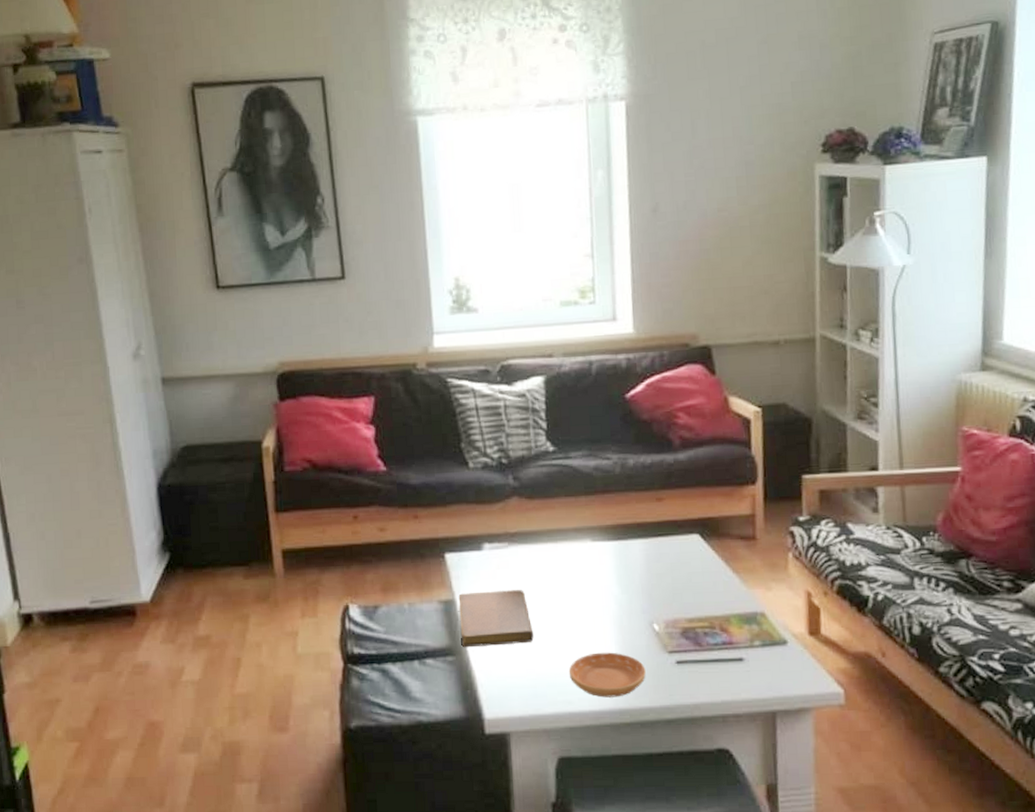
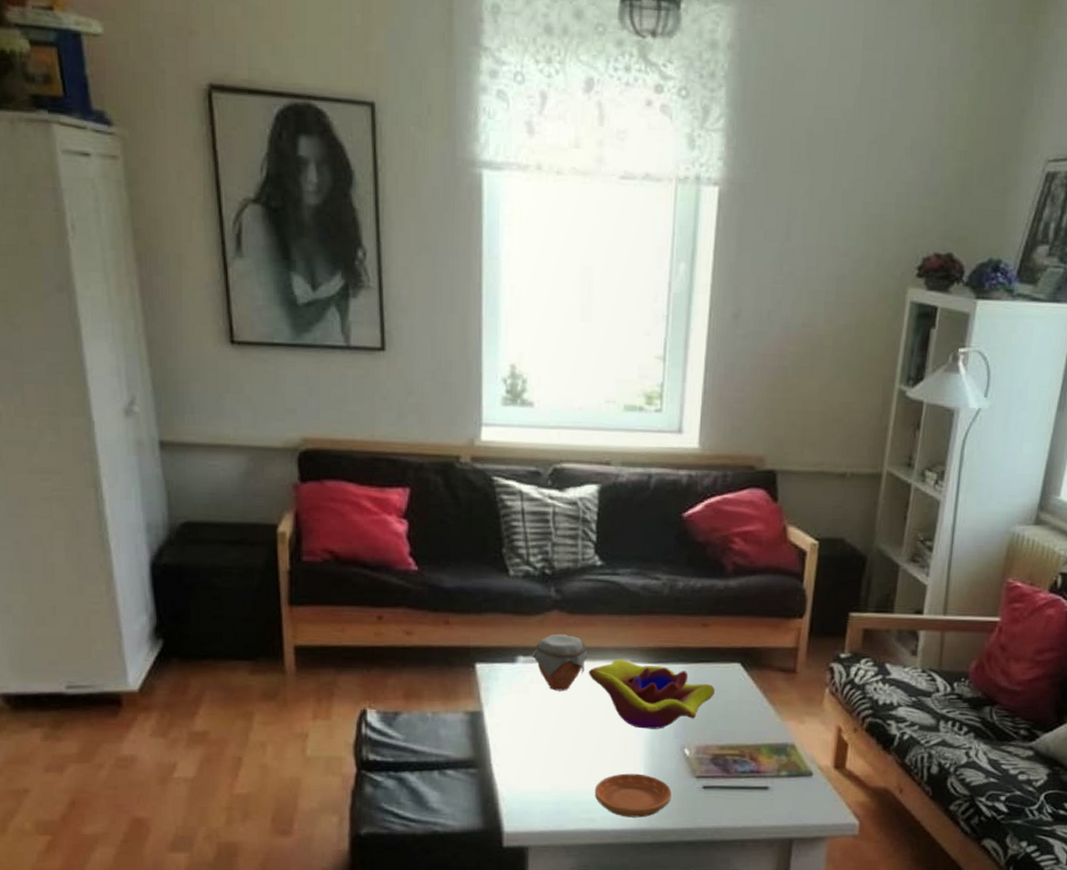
notebook: present [458,590,534,648] -> none [485,705,562,761]
jar: none [497,519,550,575] -> present [532,633,588,691]
decorative bowl: none [551,538,677,607] -> present [588,658,715,729]

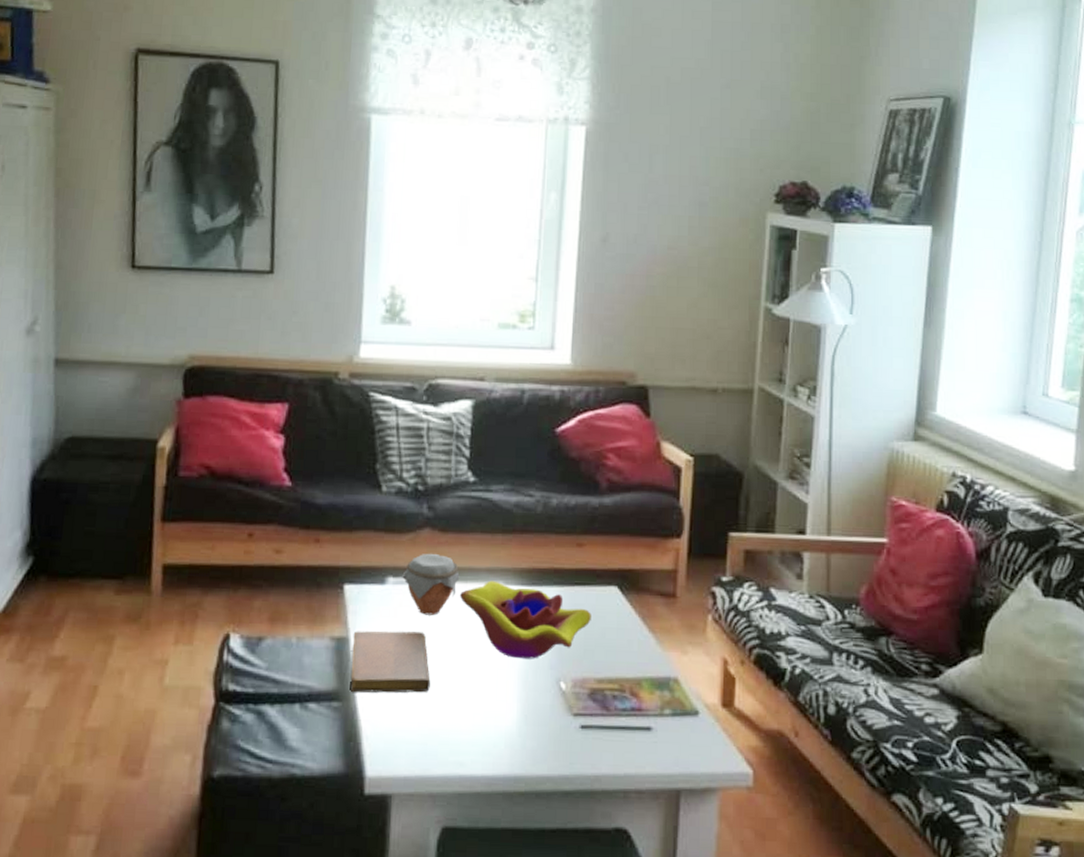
notebook: none [485,705,562,761] -> present [350,630,431,693]
saucer: present [594,773,672,818] -> none [464,709,547,762]

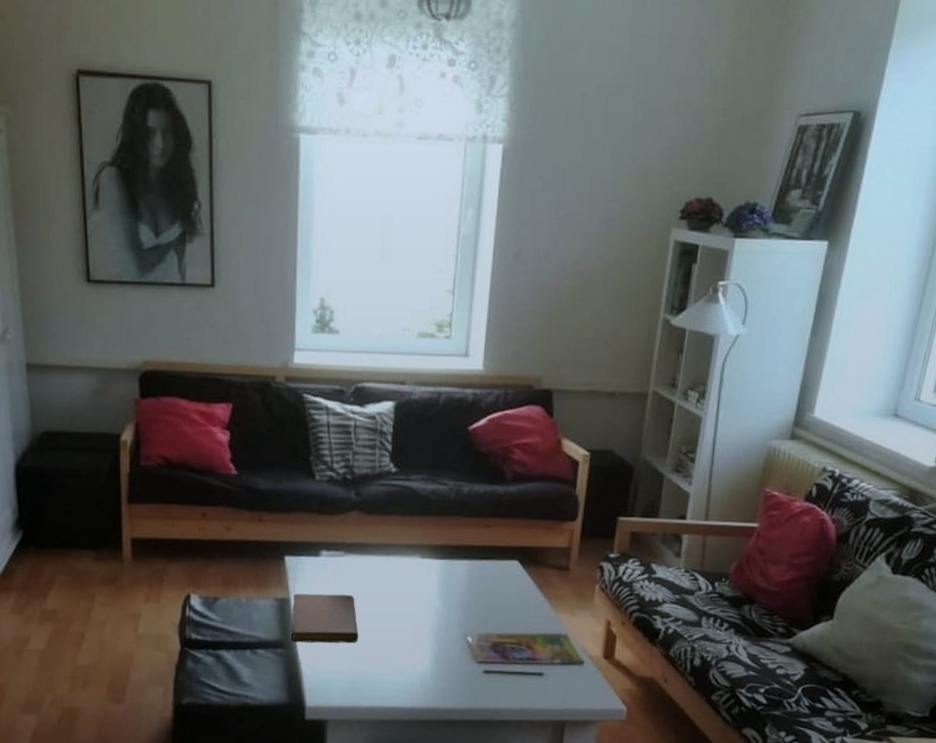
jar: present [402,553,460,616] -> none [334,531,383,582]
decorative bowl: present [459,580,591,659] -> none [382,554,495,618]

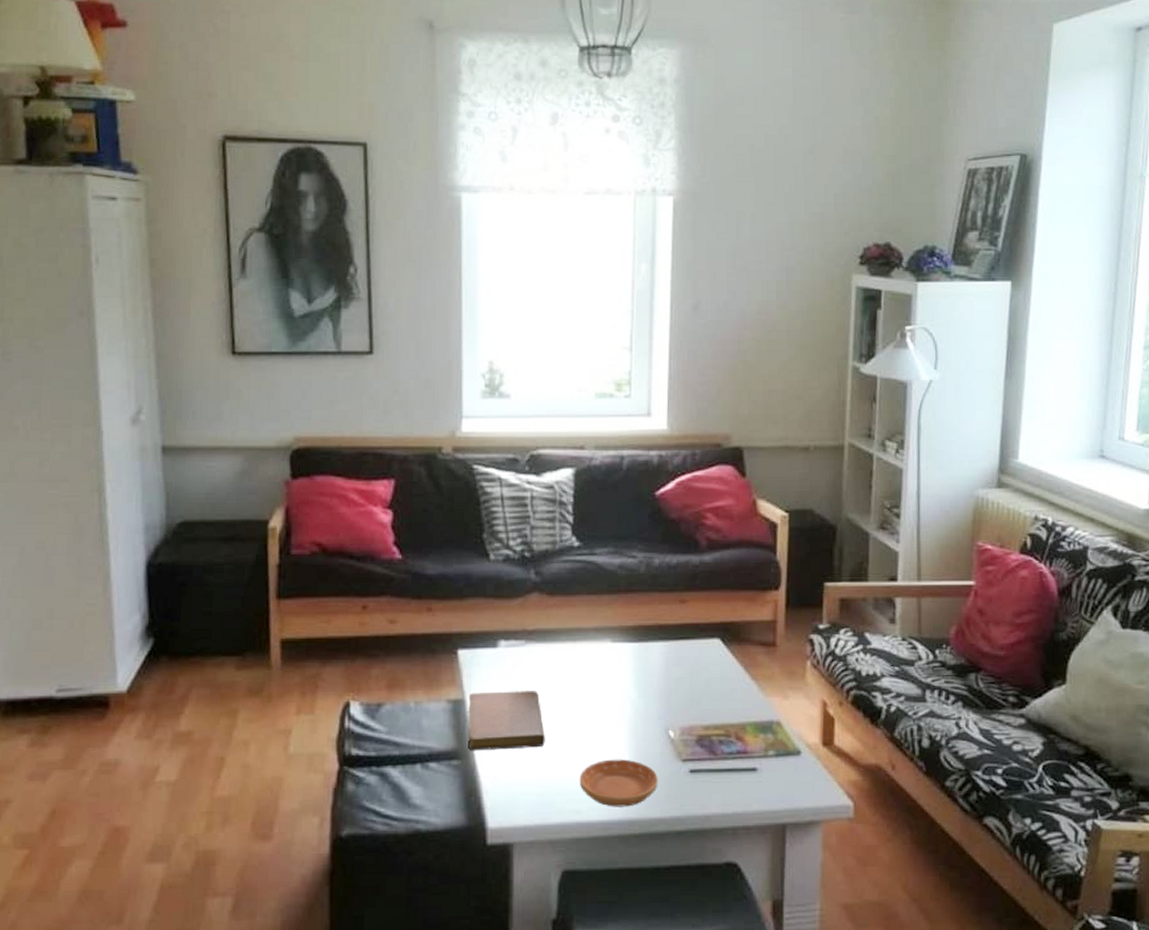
saucer: none [386,657,456,698] -> present [579,759,658,807]

